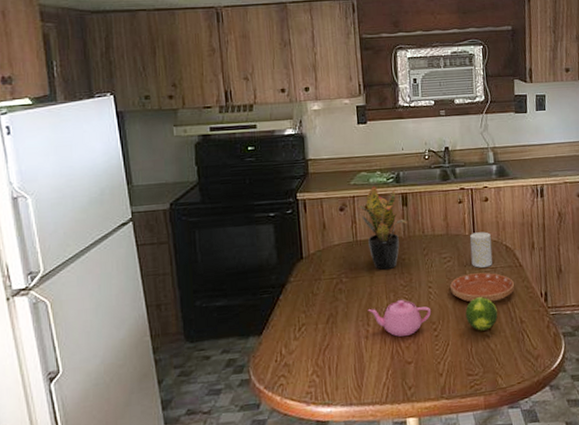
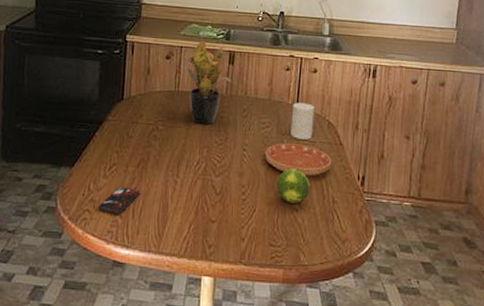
smartphone: none [292,345,334,375] -> present [97,186,141,216]
teapot: present [368,299,432,337] -> none [179,156,243,194]

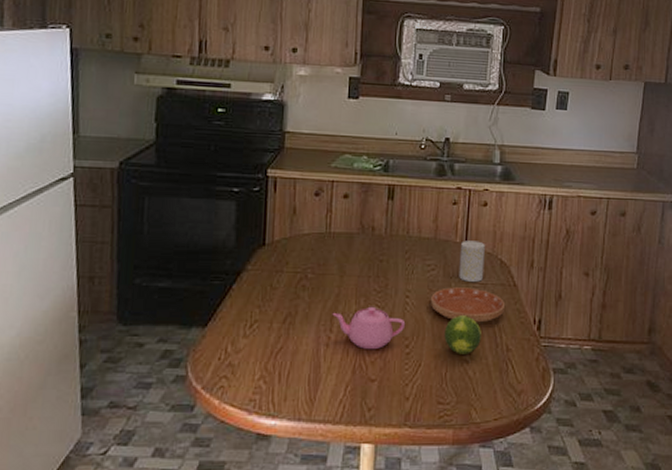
smartphone: present [97,186,141,216] -> none [236,346,288,381]
teapot: none [179,156,243,194] -> present [332,306,406,349]
potted plant: present [183,39,231,125] -> none [335,171,391,270]

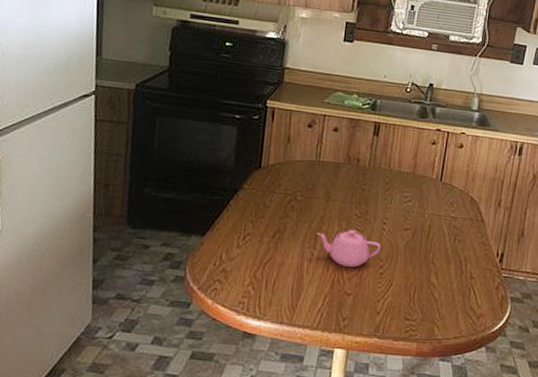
saucer: present [431,287,506,323] -> none [405,218,473,252]
fruit: present [444,316,481,354] -> none [415,244,449,279]
cup: present [459,240,485,282] -> none [432,177,458,215]

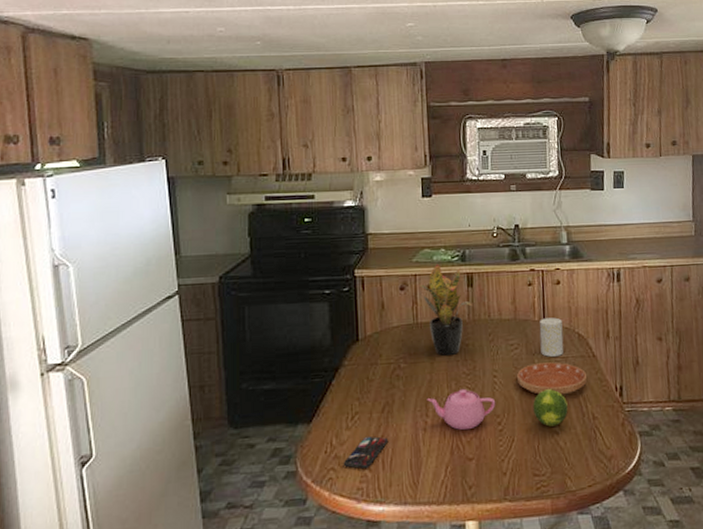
smartphone: none [229,256,275,286] -> present [343,436,389,469]
potted plant: none [326,108,375,197] -> present [418,264,472,356]
saucer: none [405,218,473,252] -> present [517,362,588,395]
fruit: none [415,244,449,279] -> present [533,389,568,427]
cup: none [432,177,458,215] -> present [539,317,564,357]

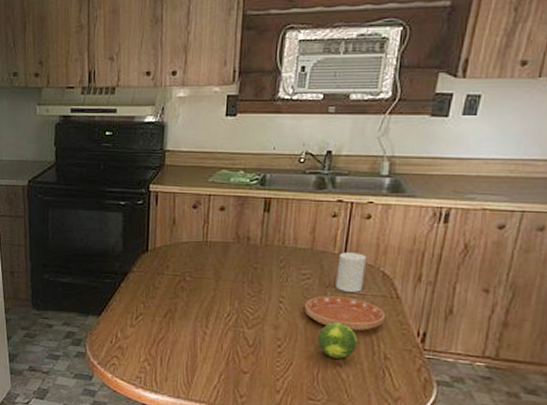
smartphone: present [343,436,389,469] -> none [125,335,168,363]
potted plant: present [418,264,472,356] -> none [212,185,266,276]
teapot: present [427,388,496,430] -> none [208,308,279,346]

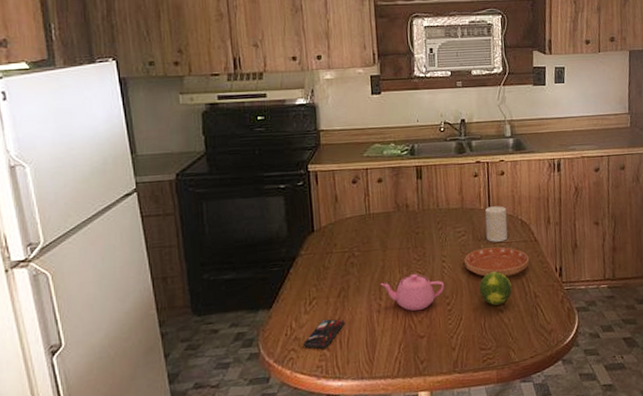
smartphone: none [125,335,168,363] -> present [302,318,345,349]
teapot: none [208,308,279,346] -> present [380,273,445,311]

